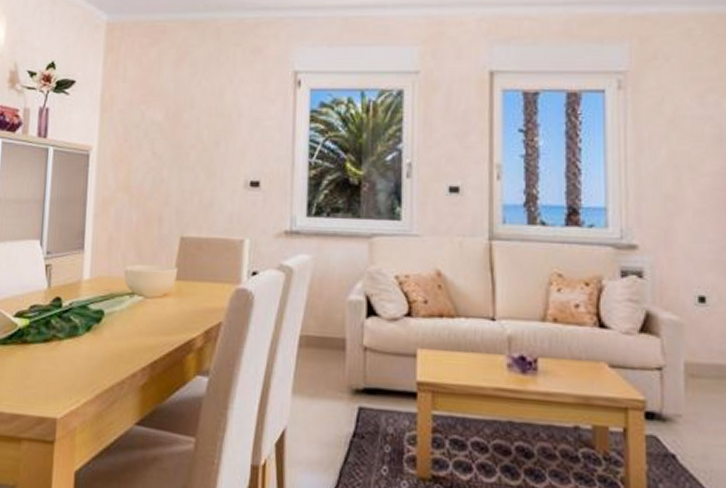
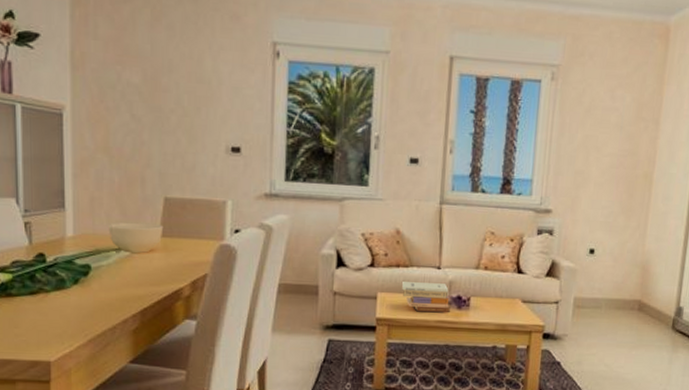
books: none [446,336,511,379] -> present [401,282,450,313]

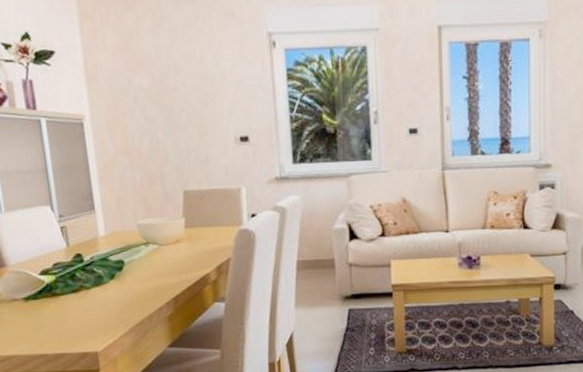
books: present [401,282,450,313] -> none [412,246,462,275]

